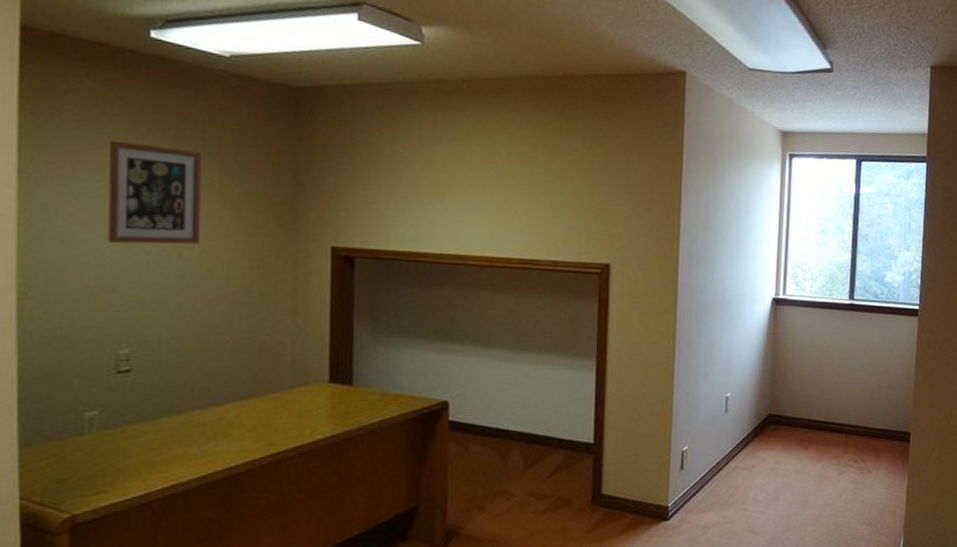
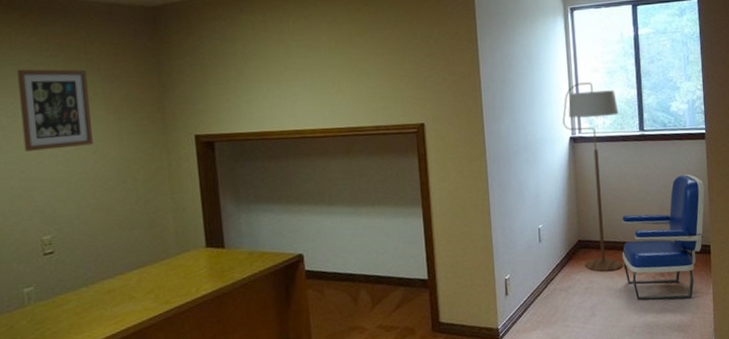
floor lamp: none [766,239,829,453] -> present [562,82,622,272]
armchair: none [814,352,911,490] -> present [622,174,705,301]

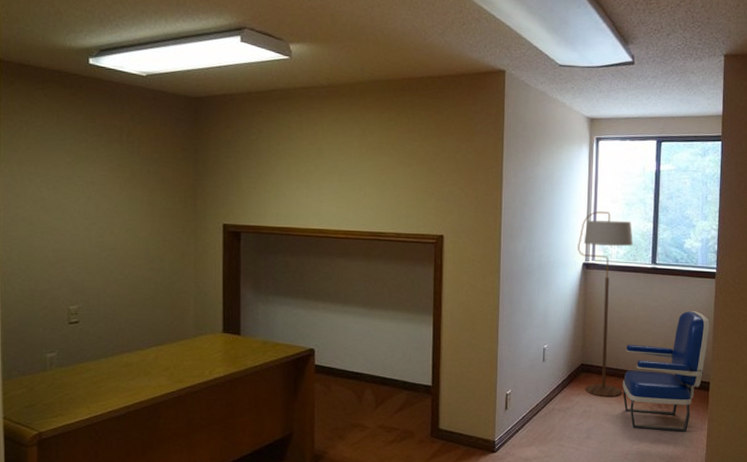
wall art: present [17,69,94,151] -> none [61,144,128,224]

